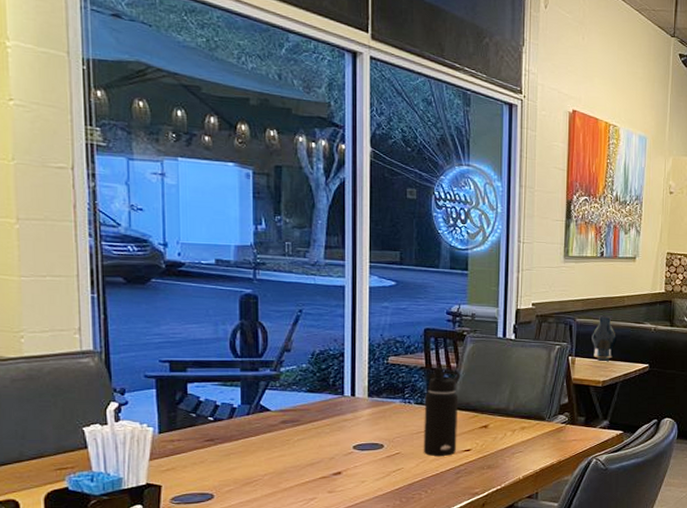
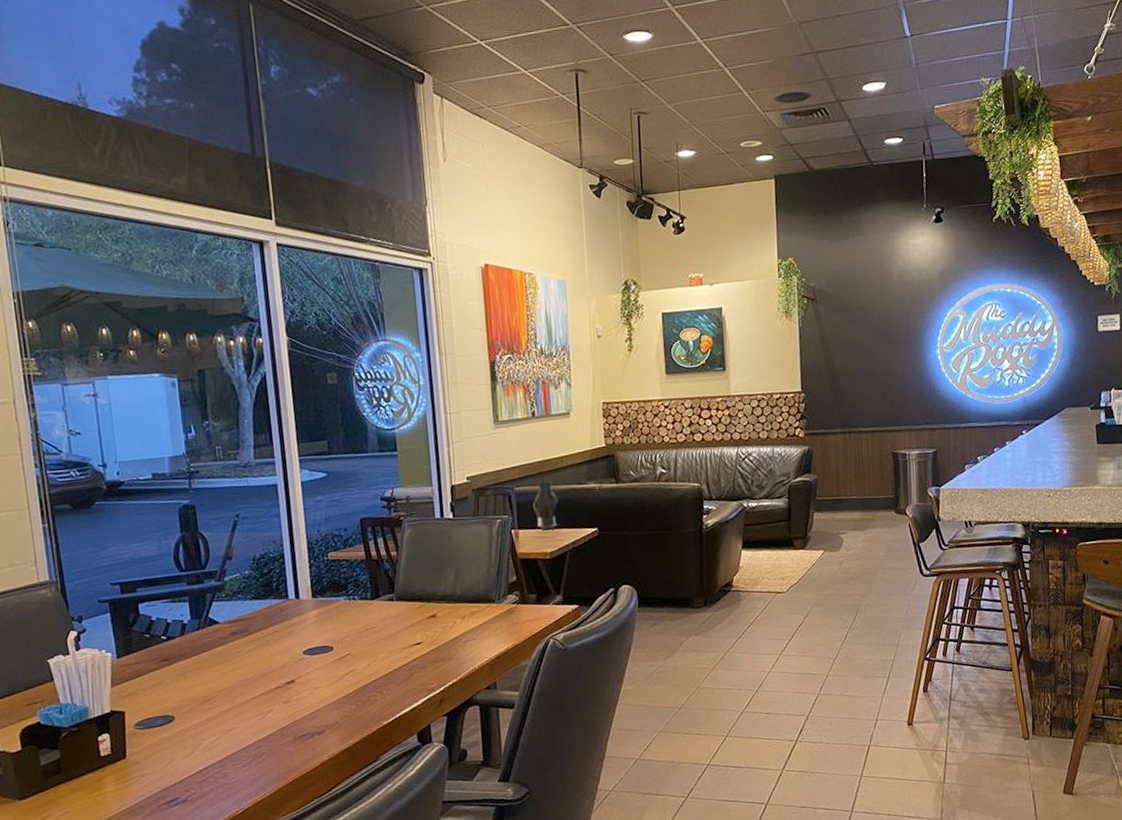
water bottle: present [423,367,461,456] -> none [369,557,407,654]

